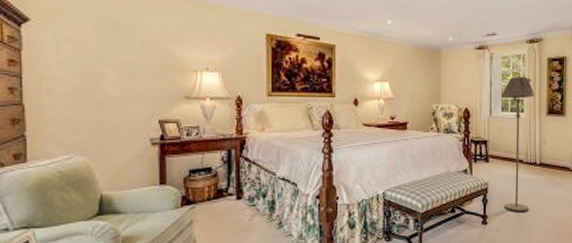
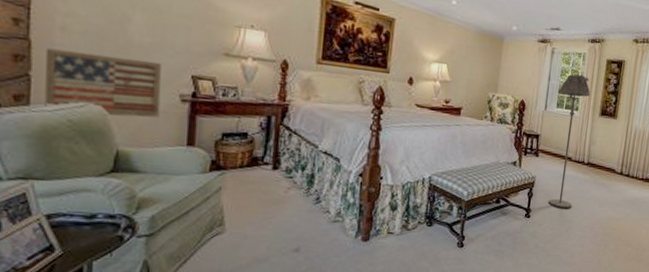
wall art: none [36,110,134,165] -> present [44,48,162,118]

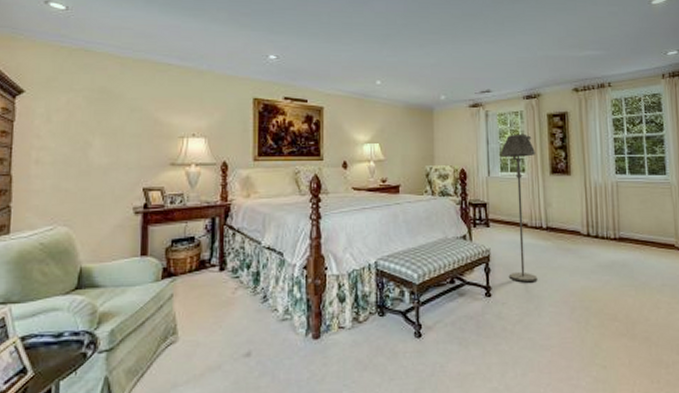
wall art: present [44,48,162,118] -> none [21,180,118,236]

